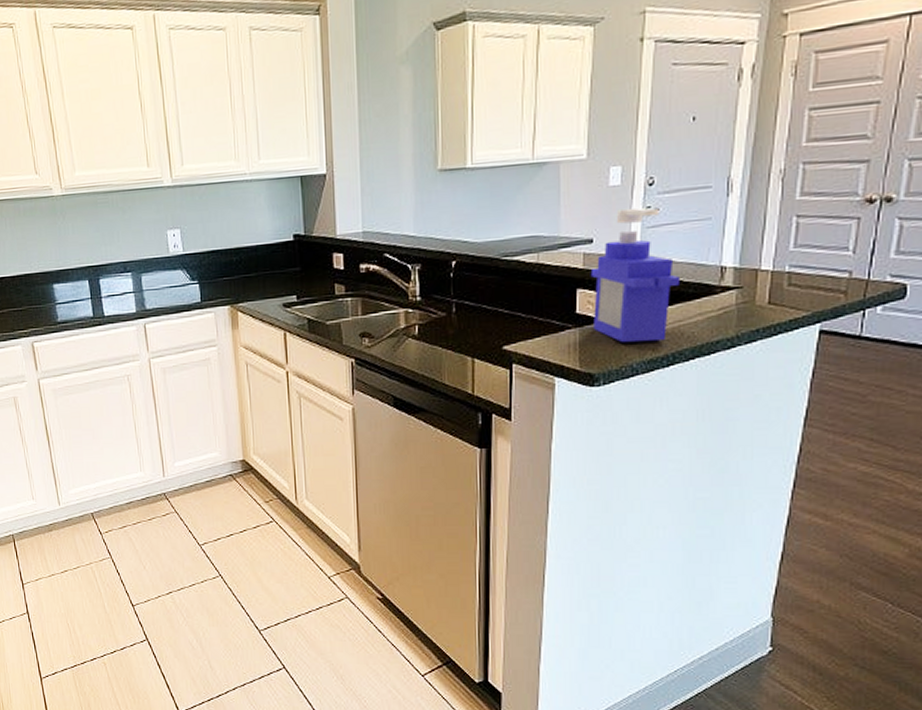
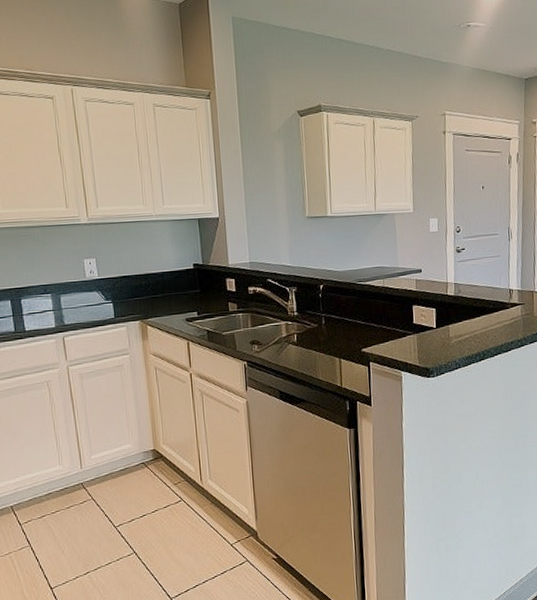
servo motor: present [590,207,679,343] -> none [421,247,483,345]

